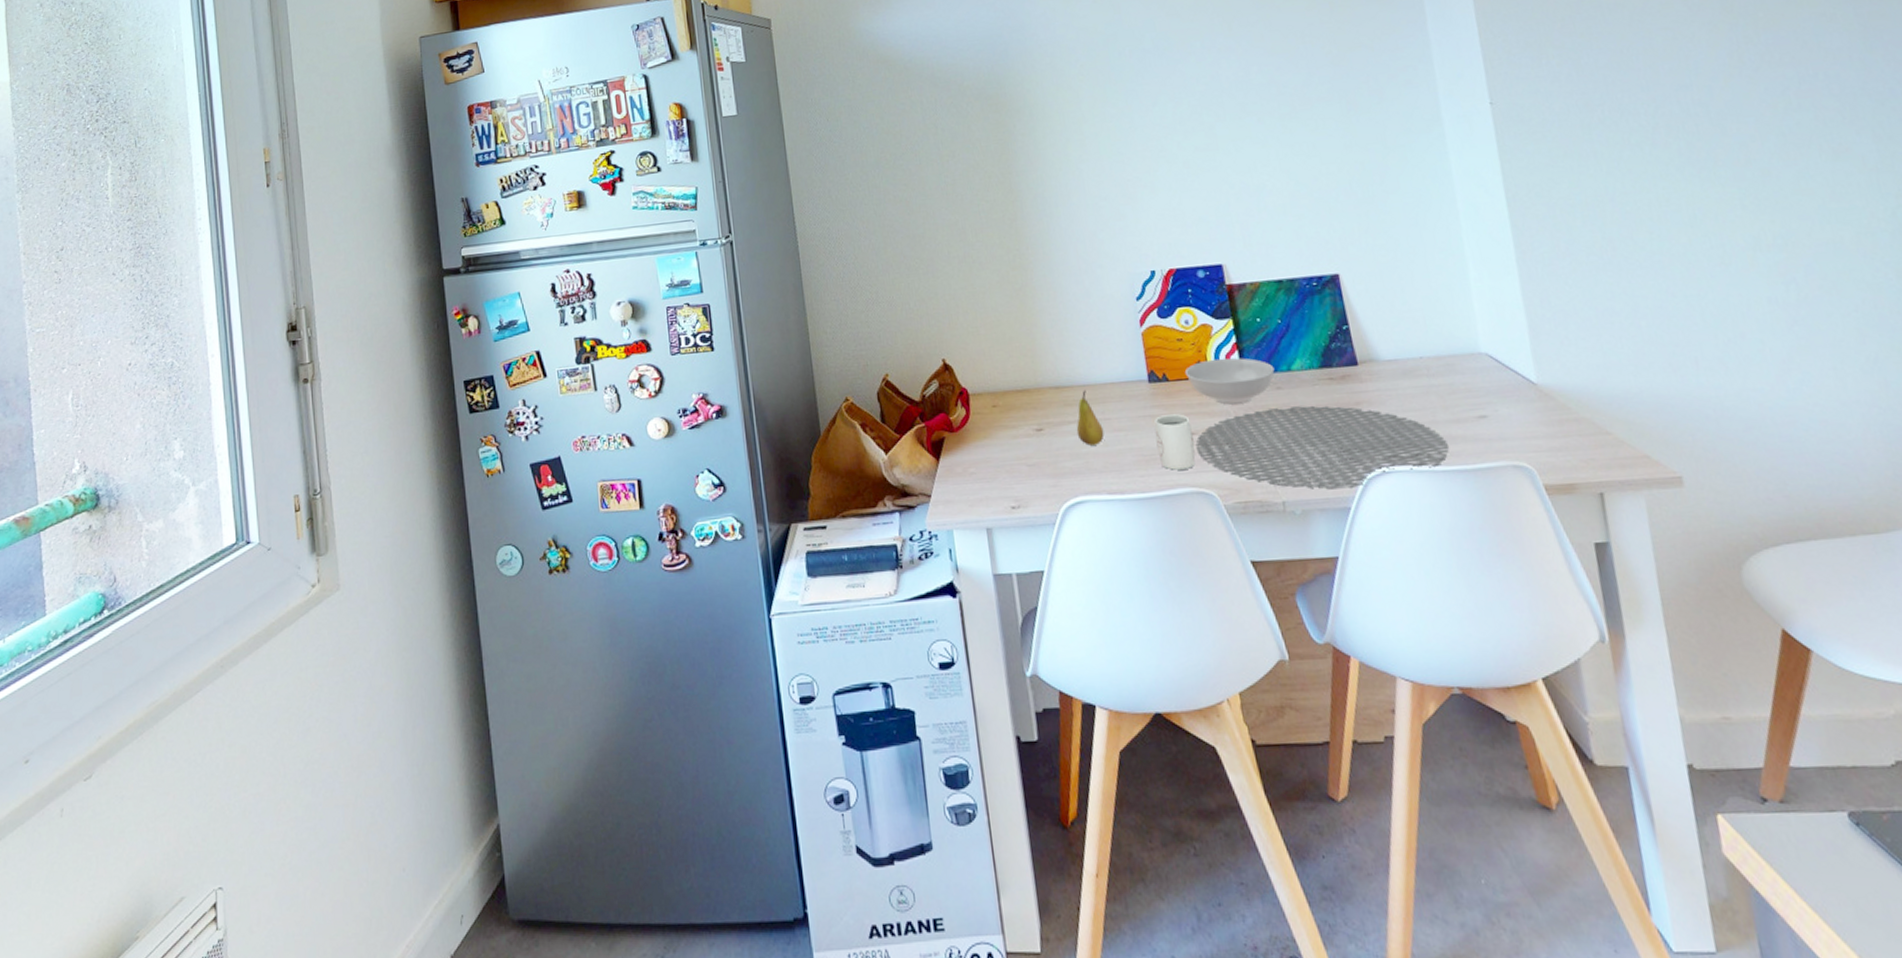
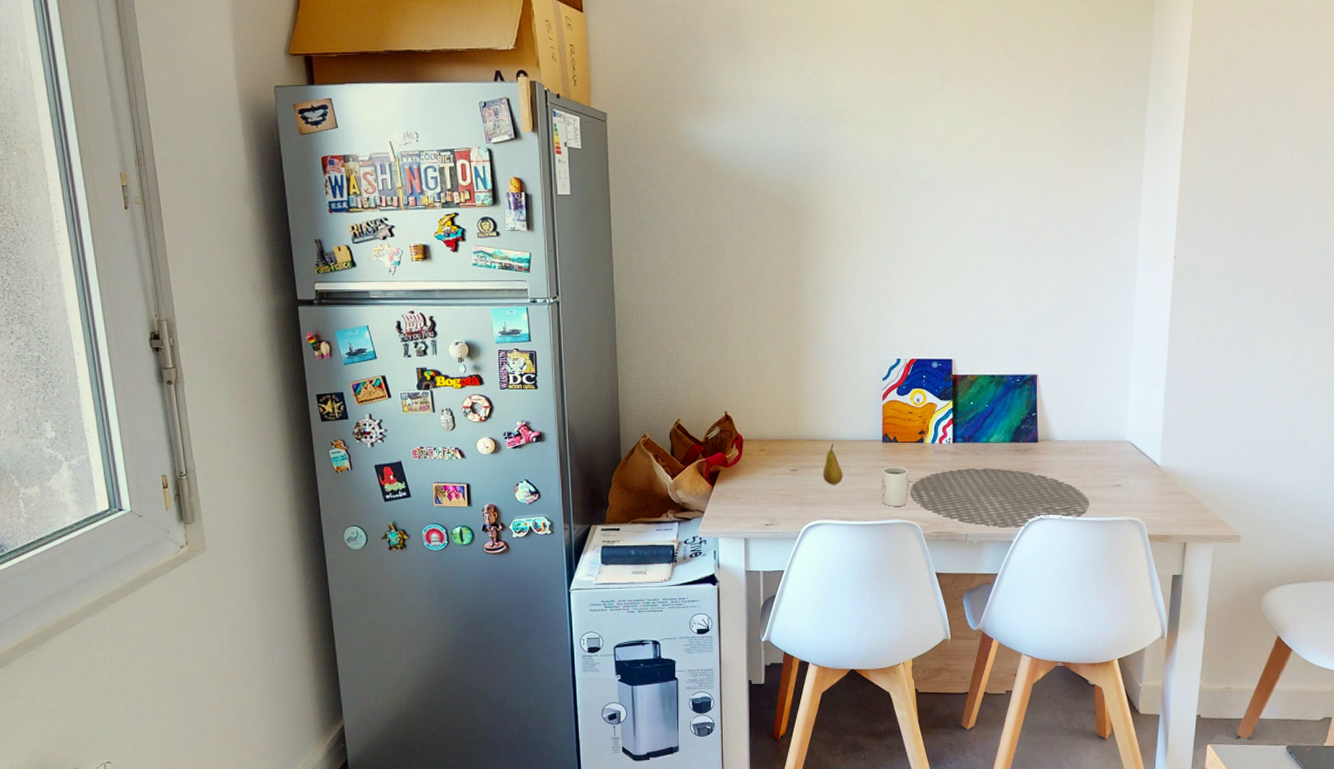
bowl: present [1184,358,1275,405] -> none [910,429,977,463]

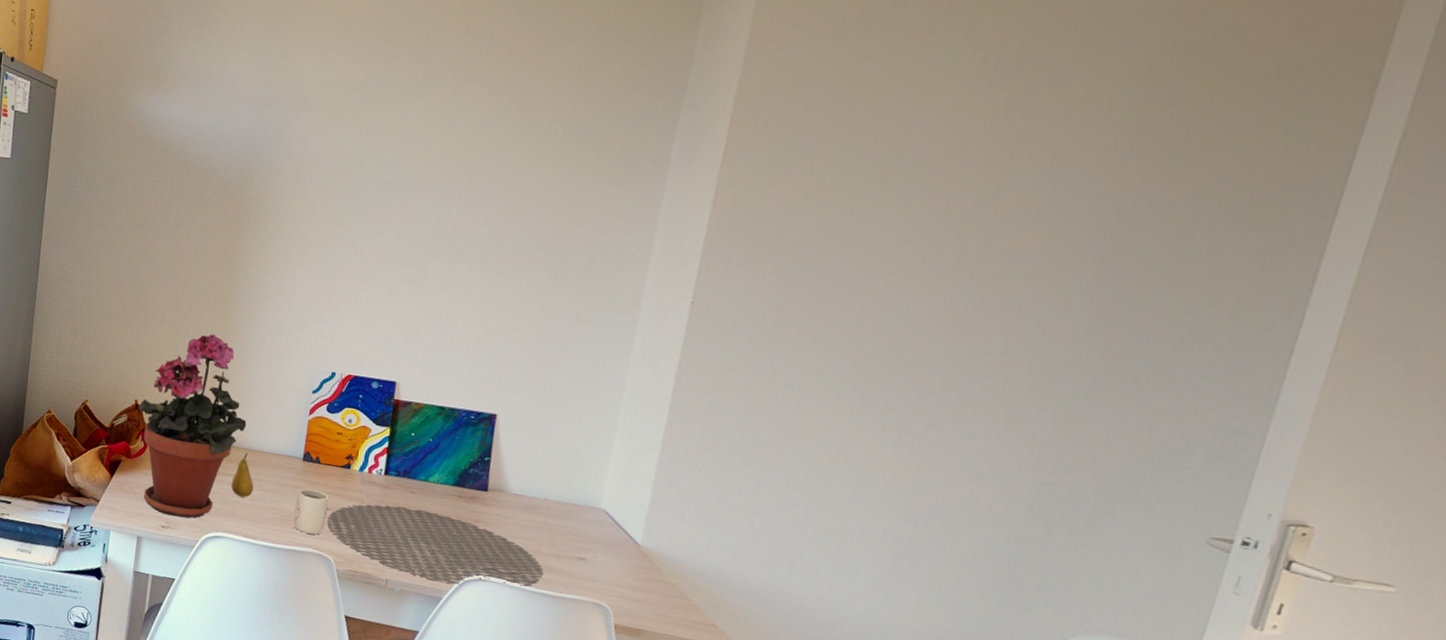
potted plant: none [729,340,829,513] -> present [138,334,247,518]

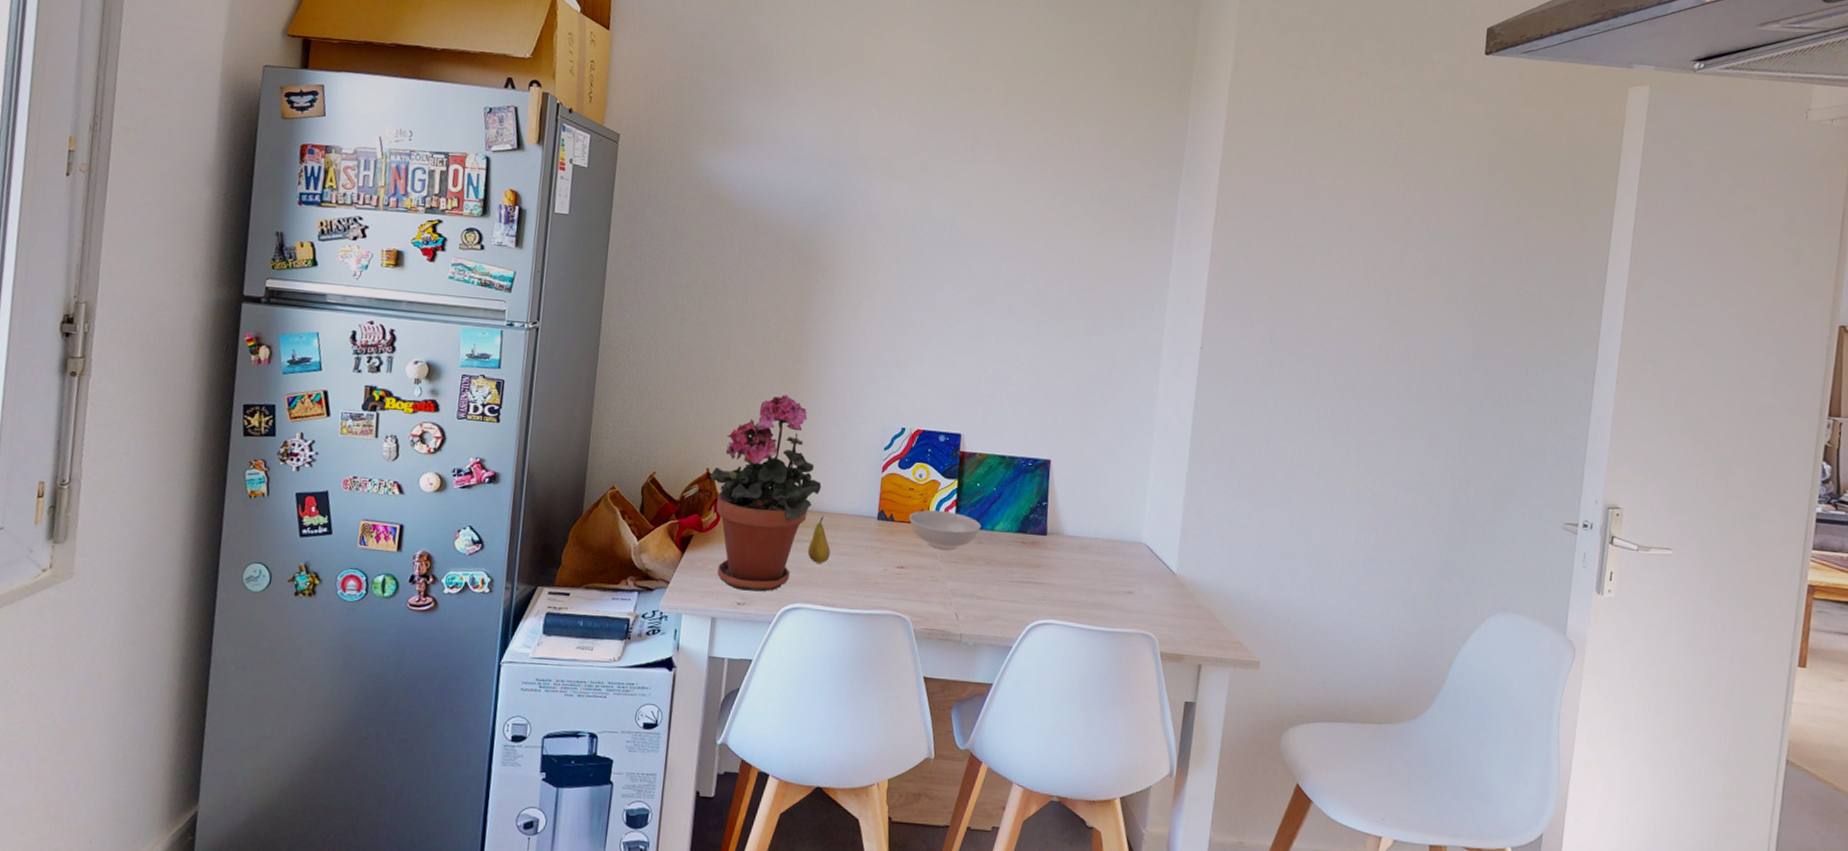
mug: present [293,488,329,535] -> none [870,548,904,595]
place mat: present [326,504,543,587] -> none [902,557,1099,632]
bowl: none [335,455,414,497] -> present [908,510,981,550]

